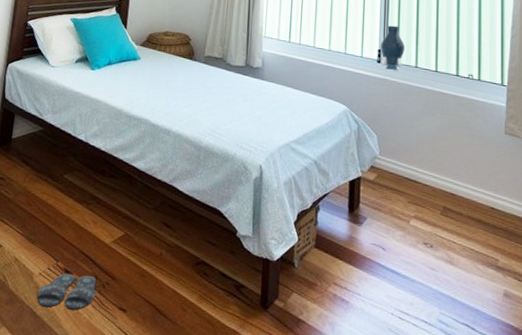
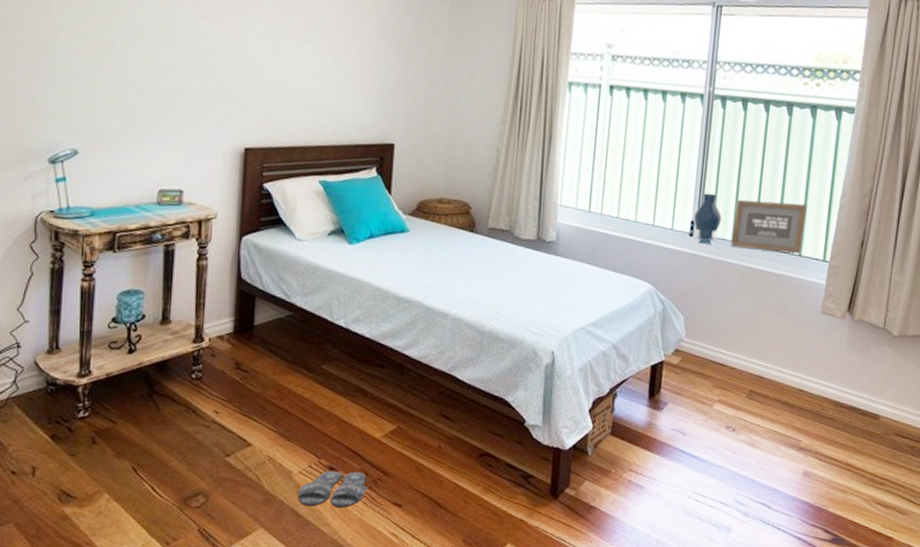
picture frame: none [415,30,481,79] -> present [730,199,807,255]

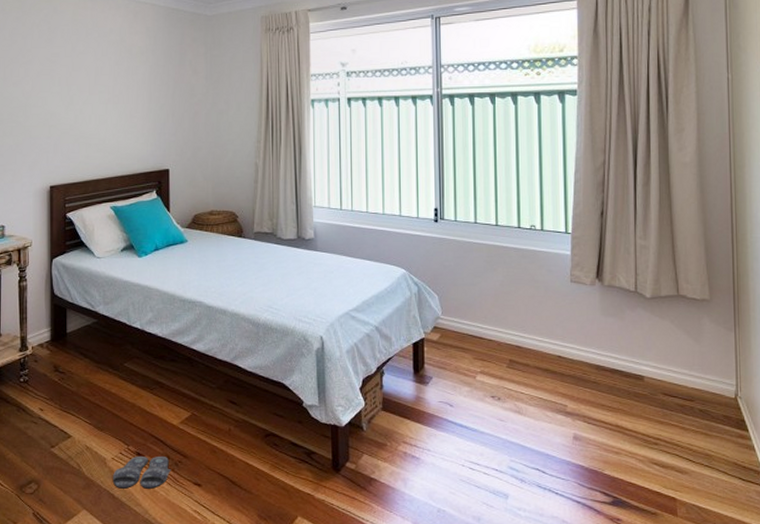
vase: present [693,193,722,244] -> none [436,182,462,228]
picture frame: present [730,199,807,255] -> none [474,182,543,229]

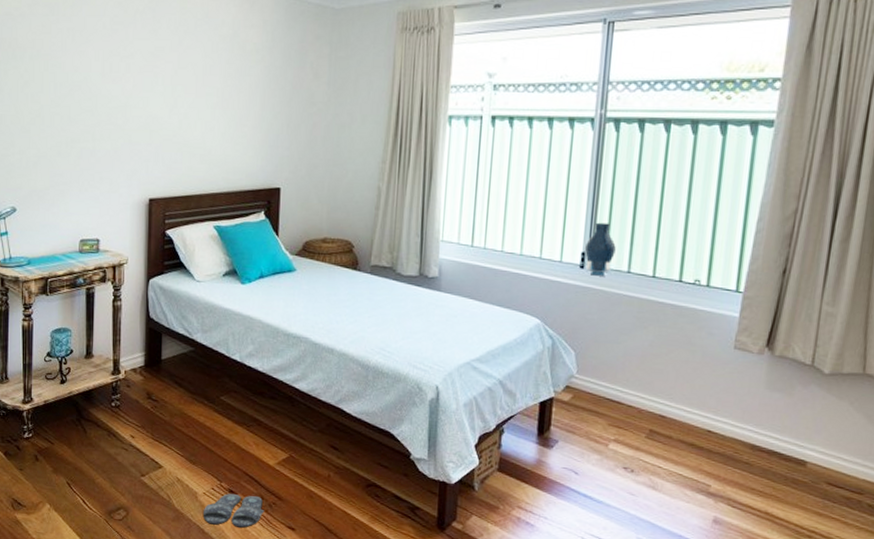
vase: none [436,182,462,228] -> present [584,222,616,276]

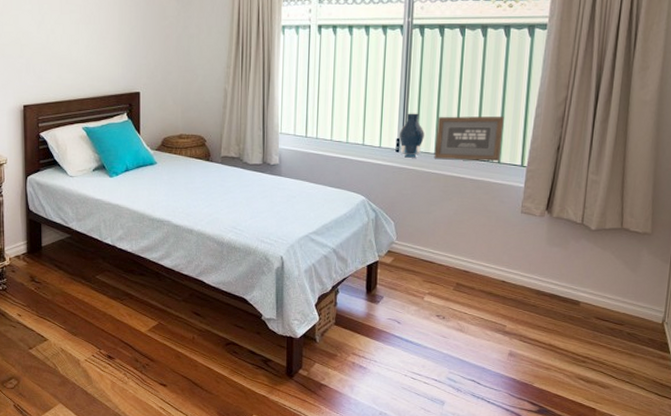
slippers: present [202,493,265,528] -> none [85,359,139,387]
picture frame: none [626,227,716,285] -> present [434,116,504,162]

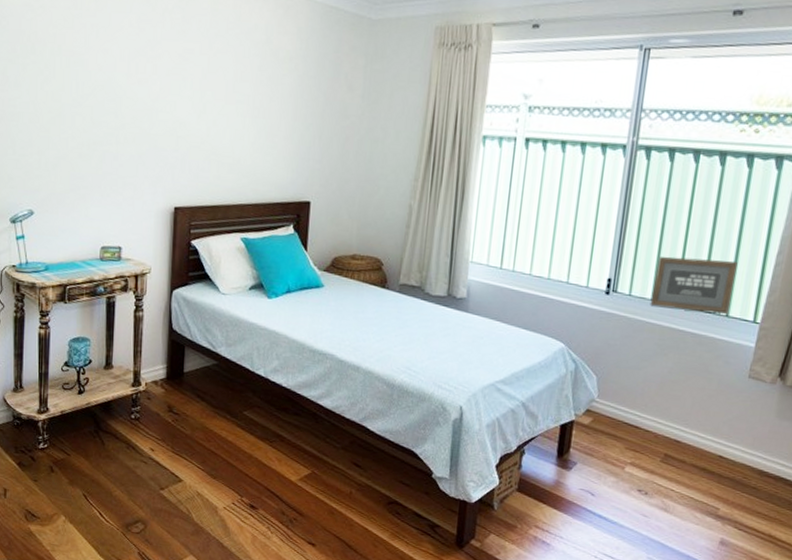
vase: present [398,113,424,158] -> none [610,249,641,303]

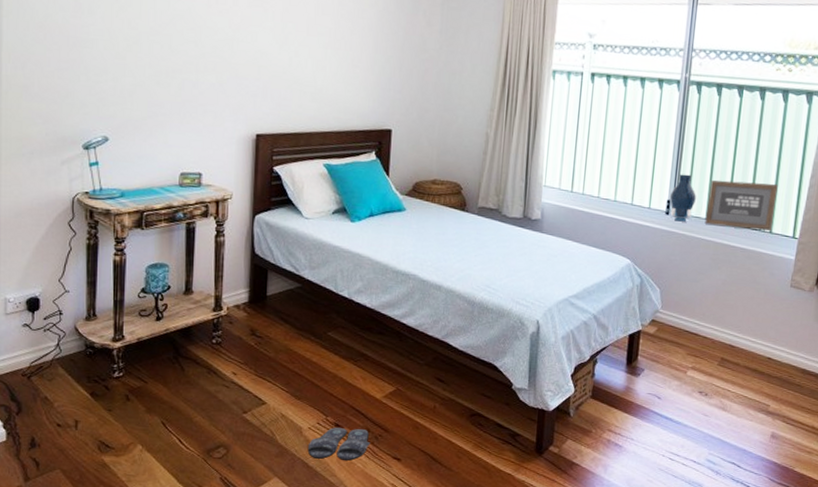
slippers: none [222,508,285,543] -> present [307,427,371,461]
vase: none [610,249,641,303] -> present [669,174,696,222]

